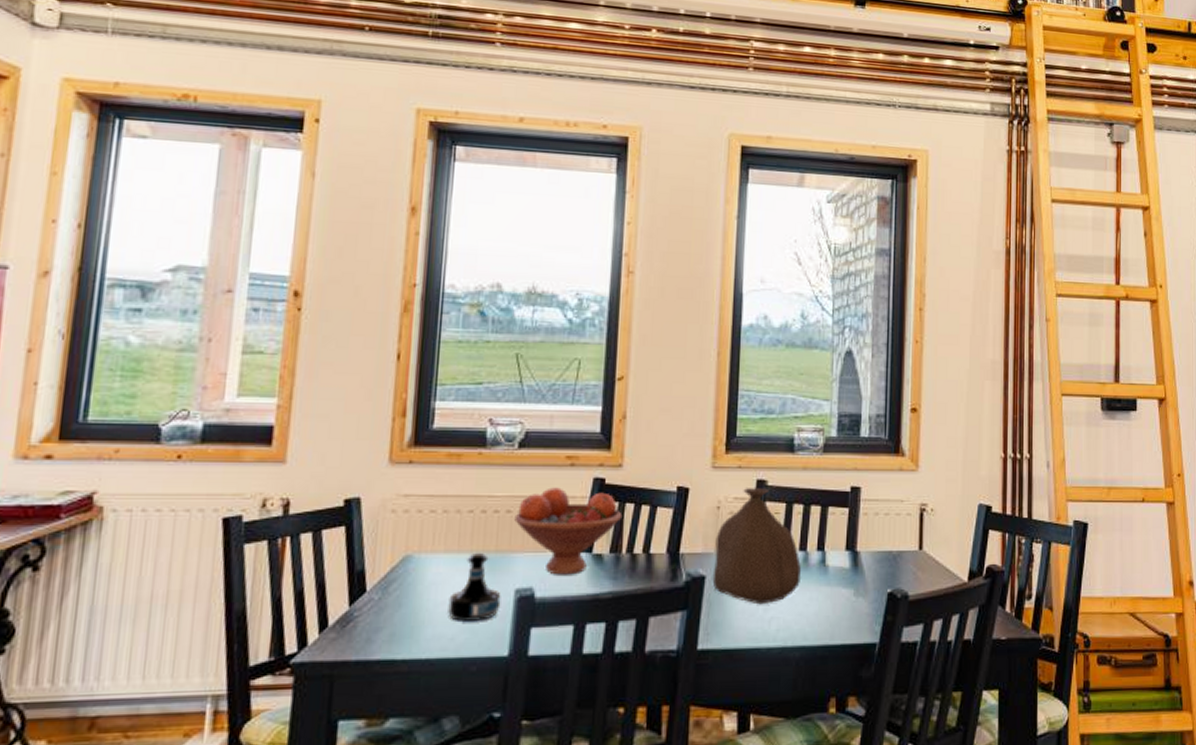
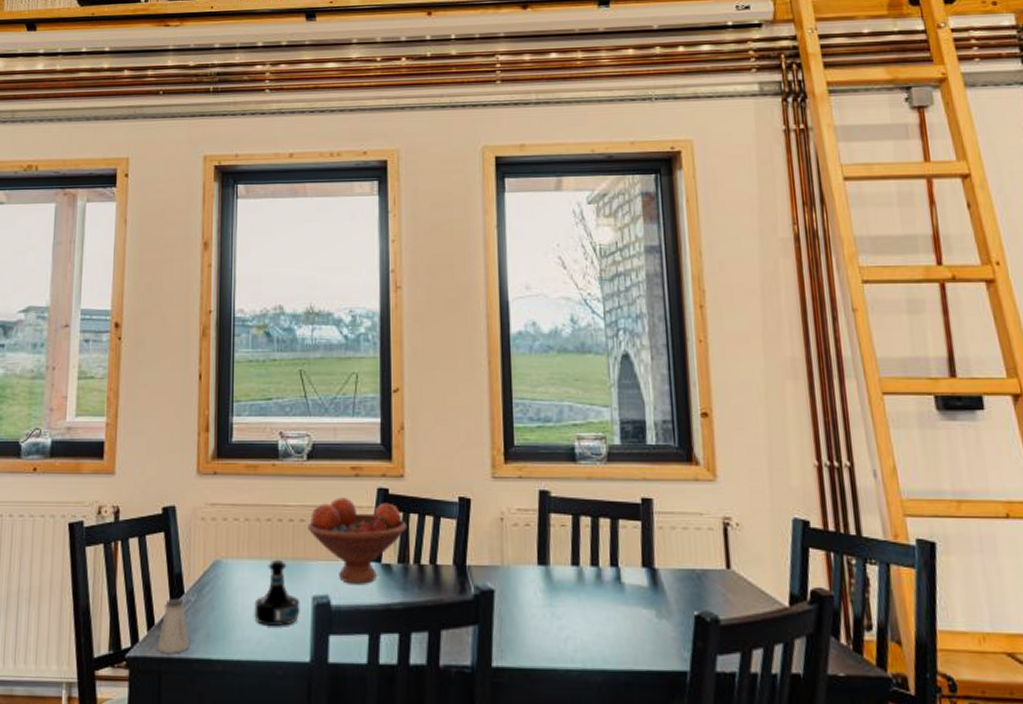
saltshaker: none [329,597,371,657] -> present [157,598,190,654]
bag: present [712,487,801,605] -> none [501,497,595,623]

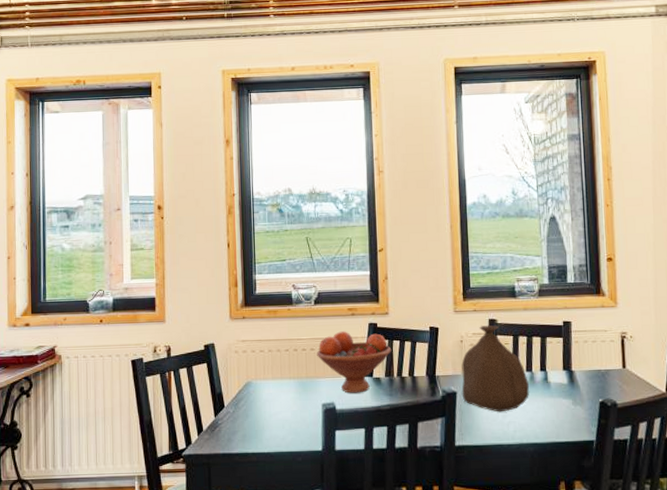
saltshaker: present [157,598,190,654] -> none [206,410,231,451]
tequila bottle: present [254,559,300,626] -> none [278,378,313,427]
bag: none [501,497,595,623] -> present [461,324,529,412]

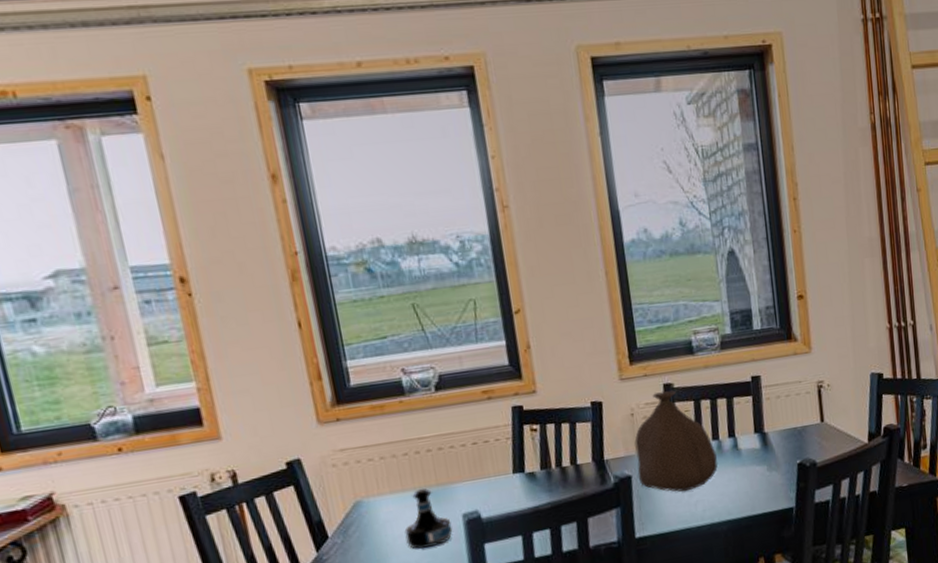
tequila bottle: none [278,378,313,427] -> present [404,488,453,549]
fruit bowl: present [317,331,392,393] -> none [446,418,546,497]

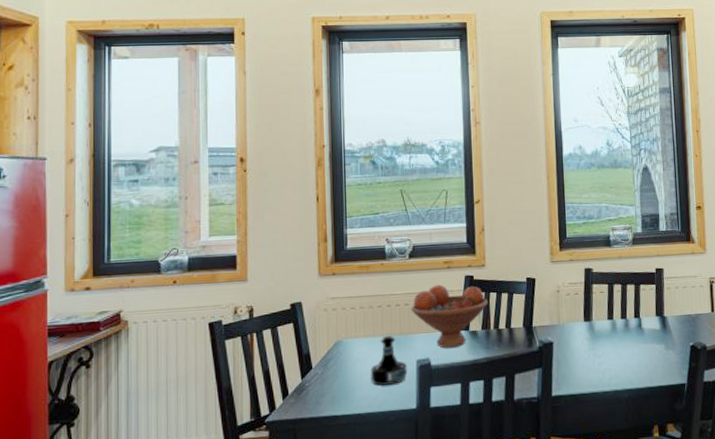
fruit bowl: none [446,418,546,497] -> present [411,285,489,348]
bag: present [634,390,718,492] -> none [558,274,624,361]

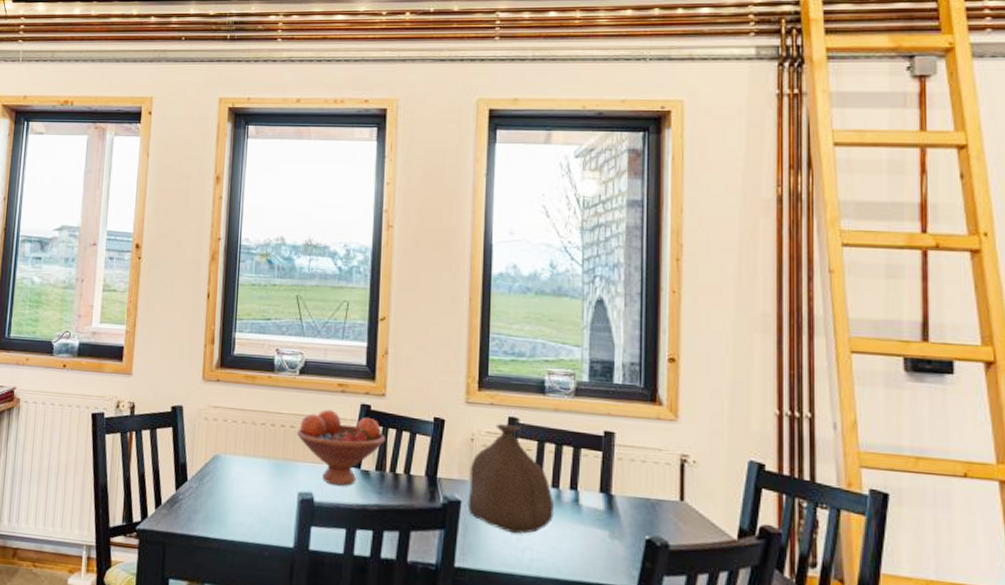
tequila bottle: present [370,335,407,386] -> none [247,458,287,515]
bag: none [558,274,624,361] -> present [467,423,554,534]

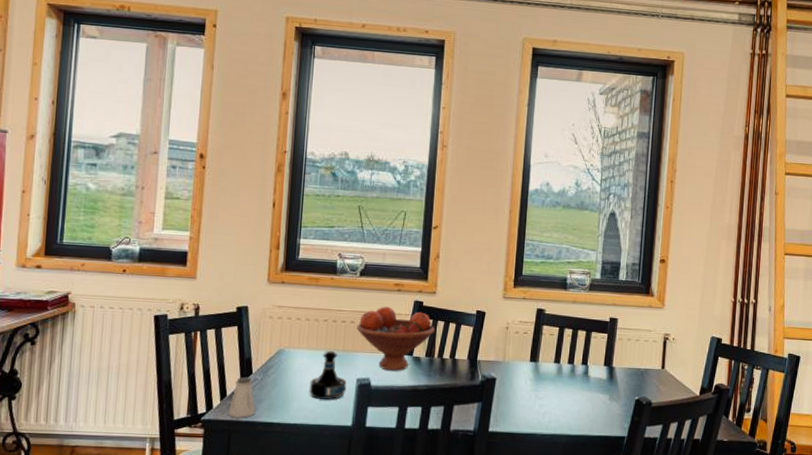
saltshaker: none [162,483,191,530] -> present [228,376,256,418]
tequila bottle: none [247,458,287,515] -> present [309,350,347,400]
bag: present [467,423,554,534] -> none [501,314,569,402]

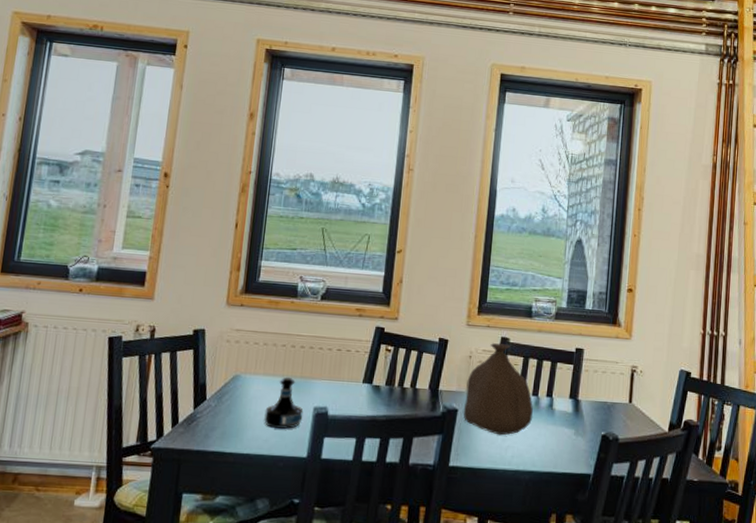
saltshaker: present [228,376,256,418] -> none [178,403,208,447]
fruit bowl: present [357,306,435,371] -> none [315,332,397,400]
bag: none [501,314,569,402] -> present [463,342,533,436]

